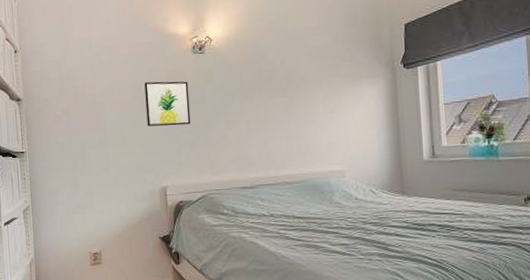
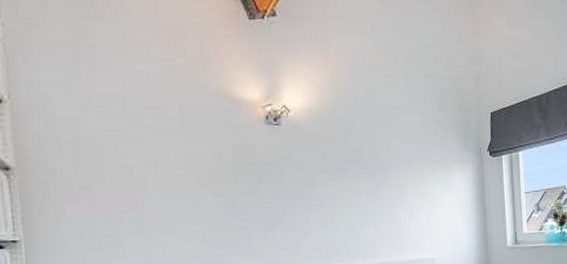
wall art: present [144,81,191,127] -> none [202,154,264,209]

